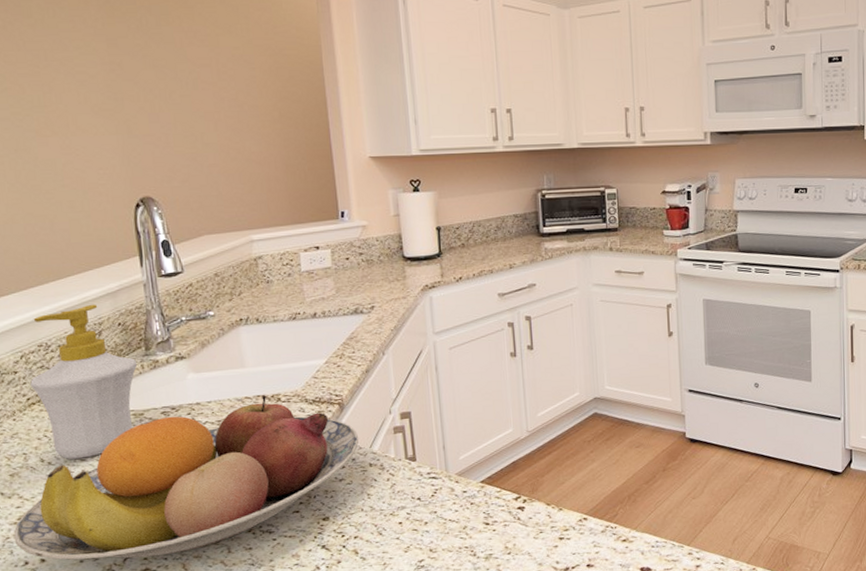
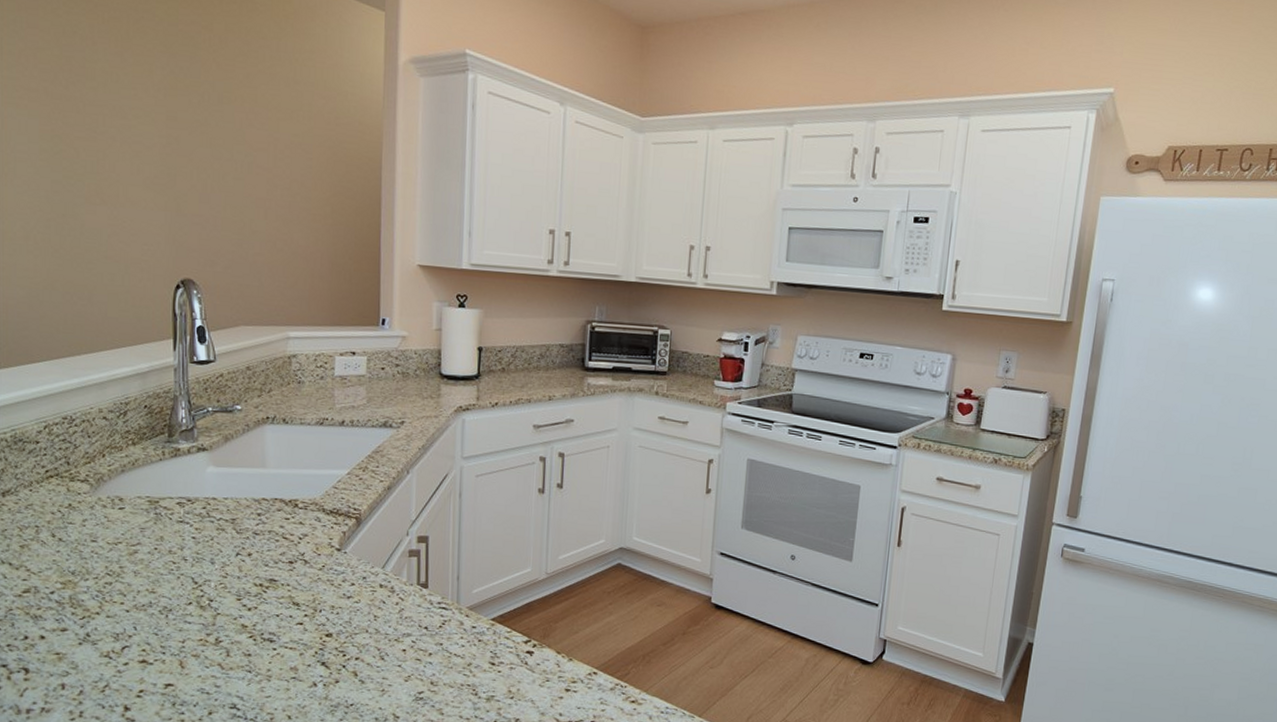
fruit bowl: present [13,395,358,560] -> none [17,499,372,650]
soap bottle: present [30,304,138,459] -> none [51,382,159,539]

